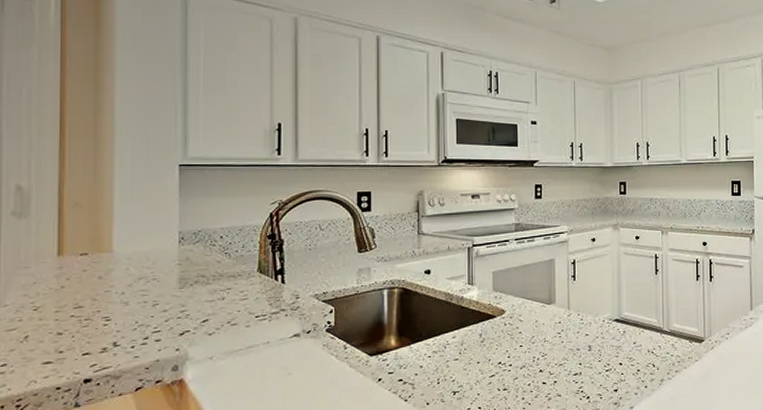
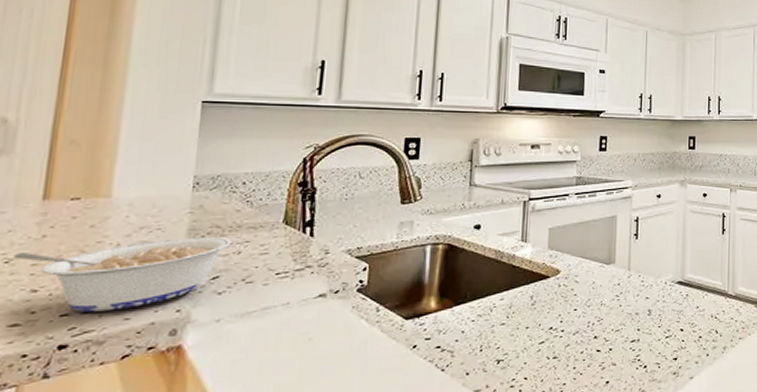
legume: none [41,285,217,352] -> present [14,237,233,313]

